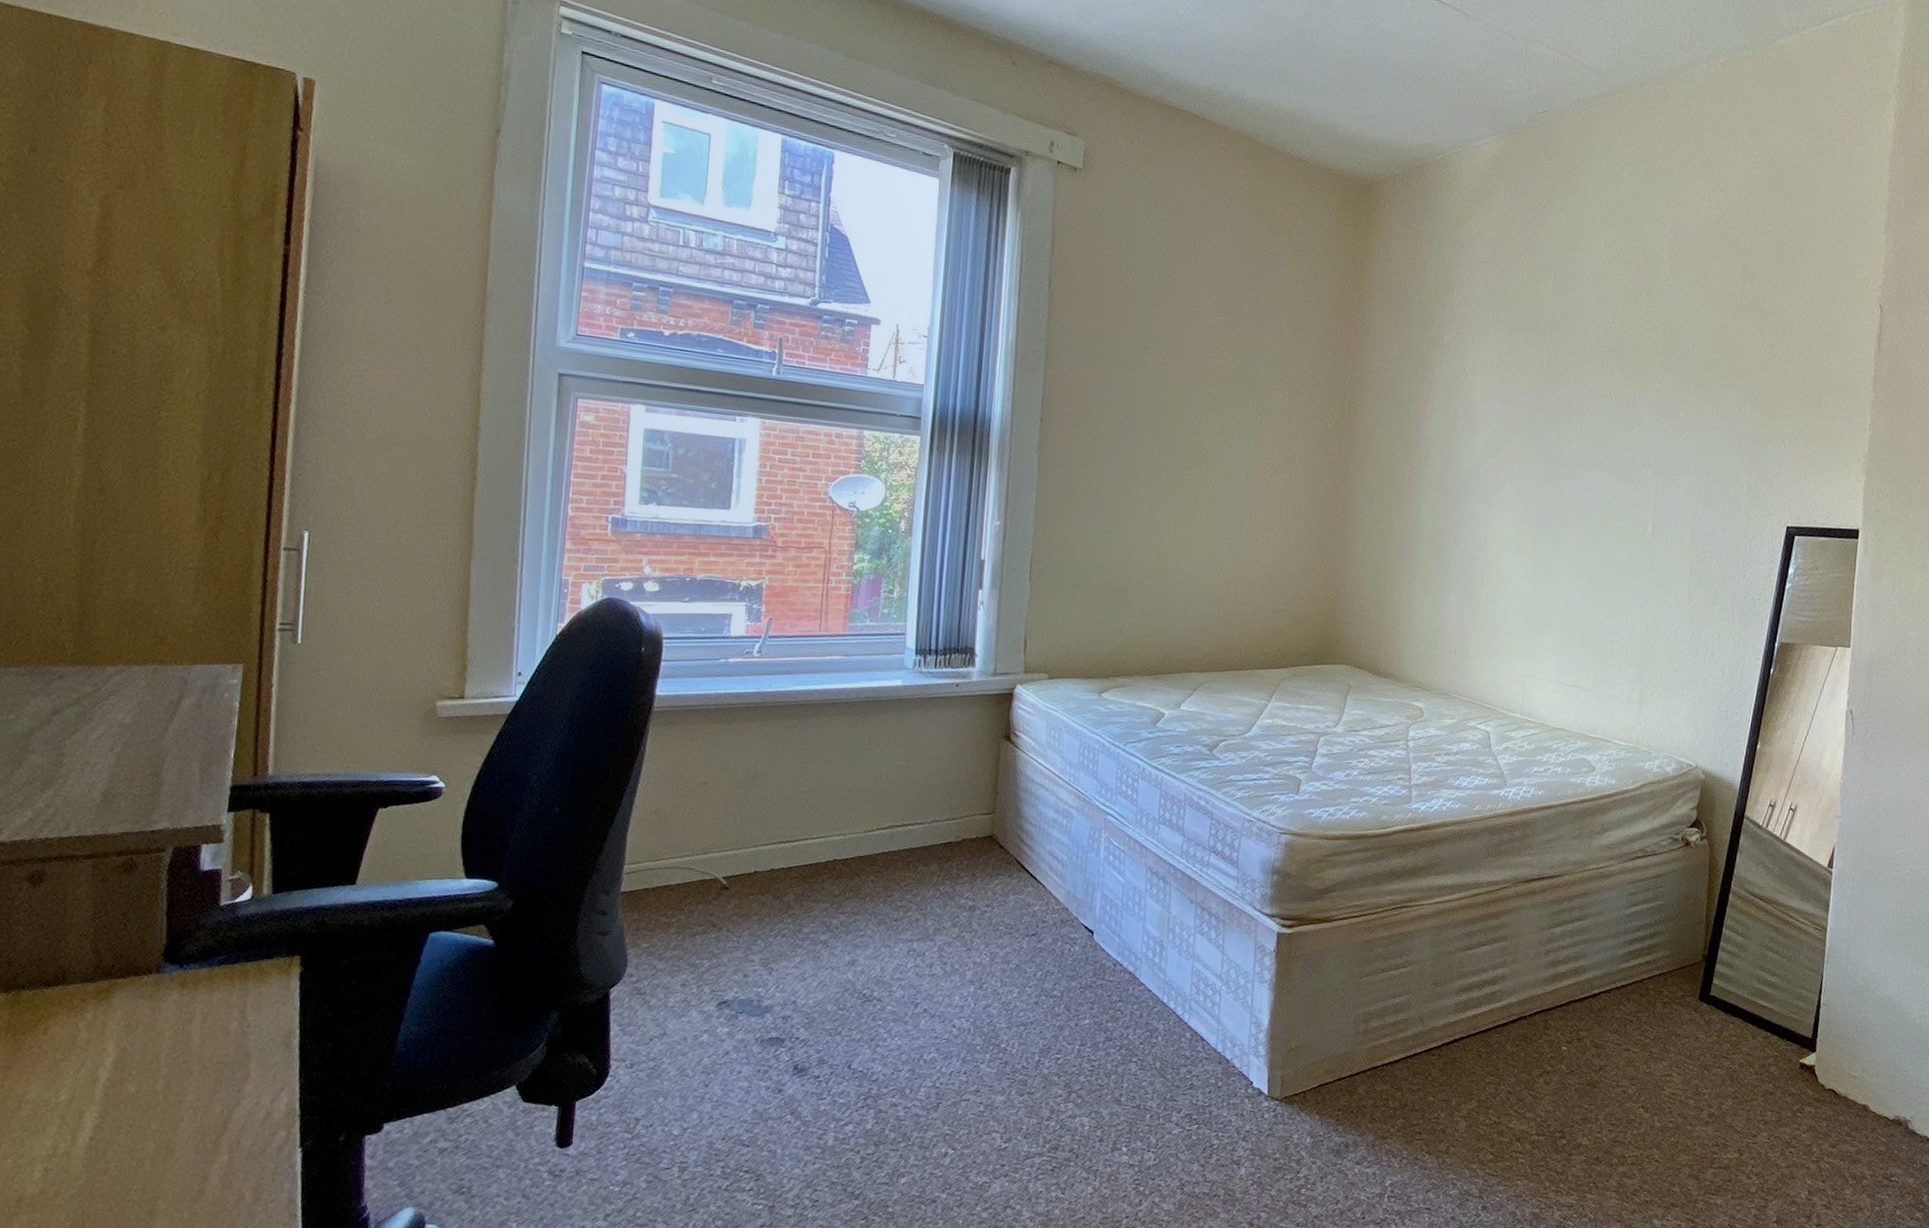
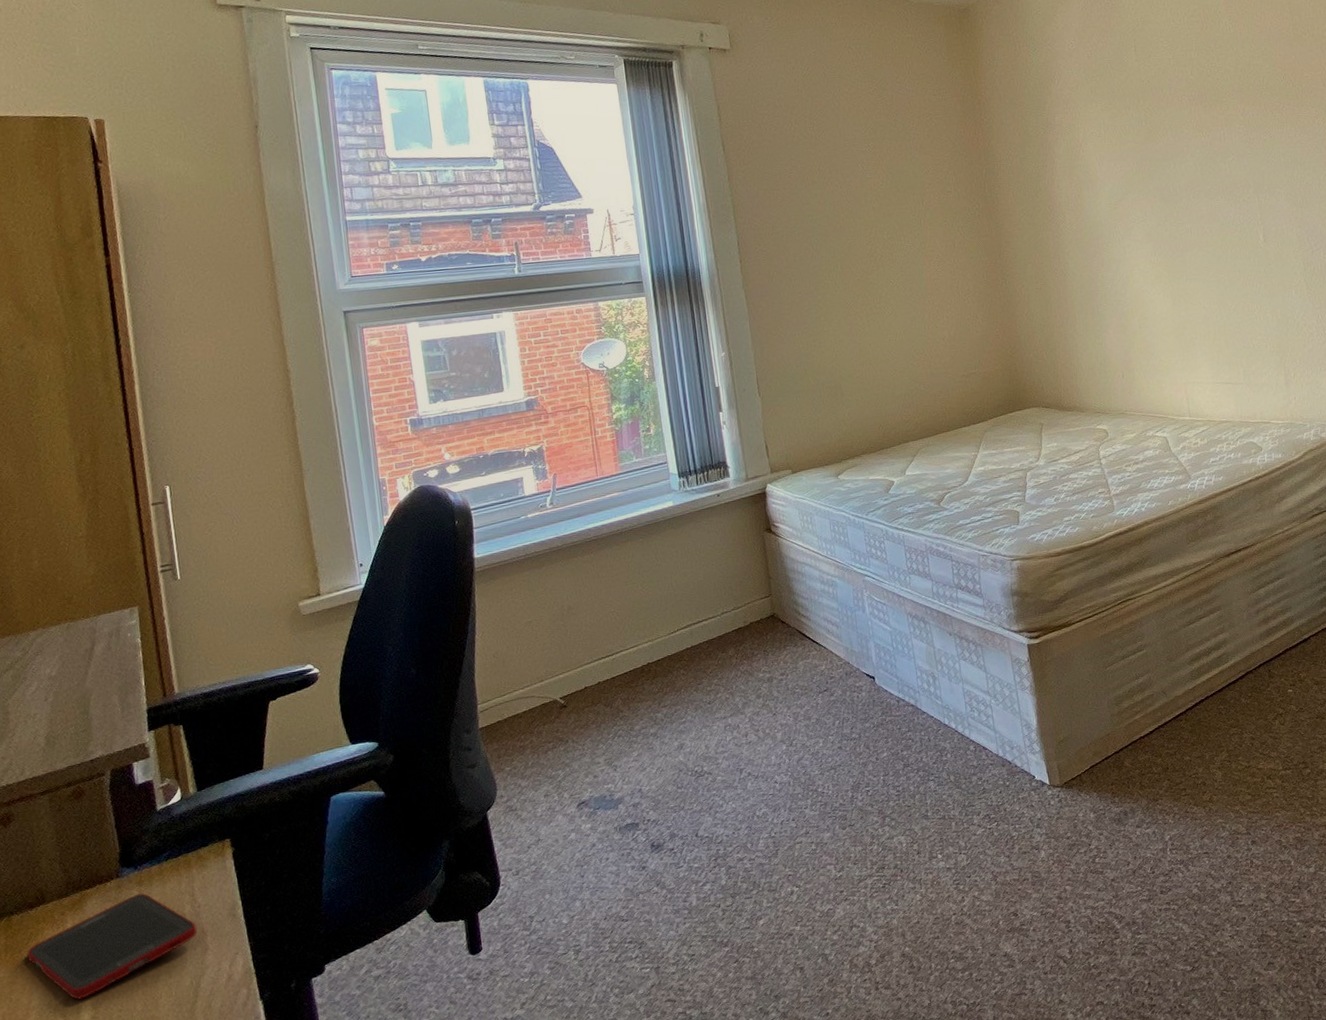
cell phone: none [31,996,241,1104] -> present [26,893,198,1001]

